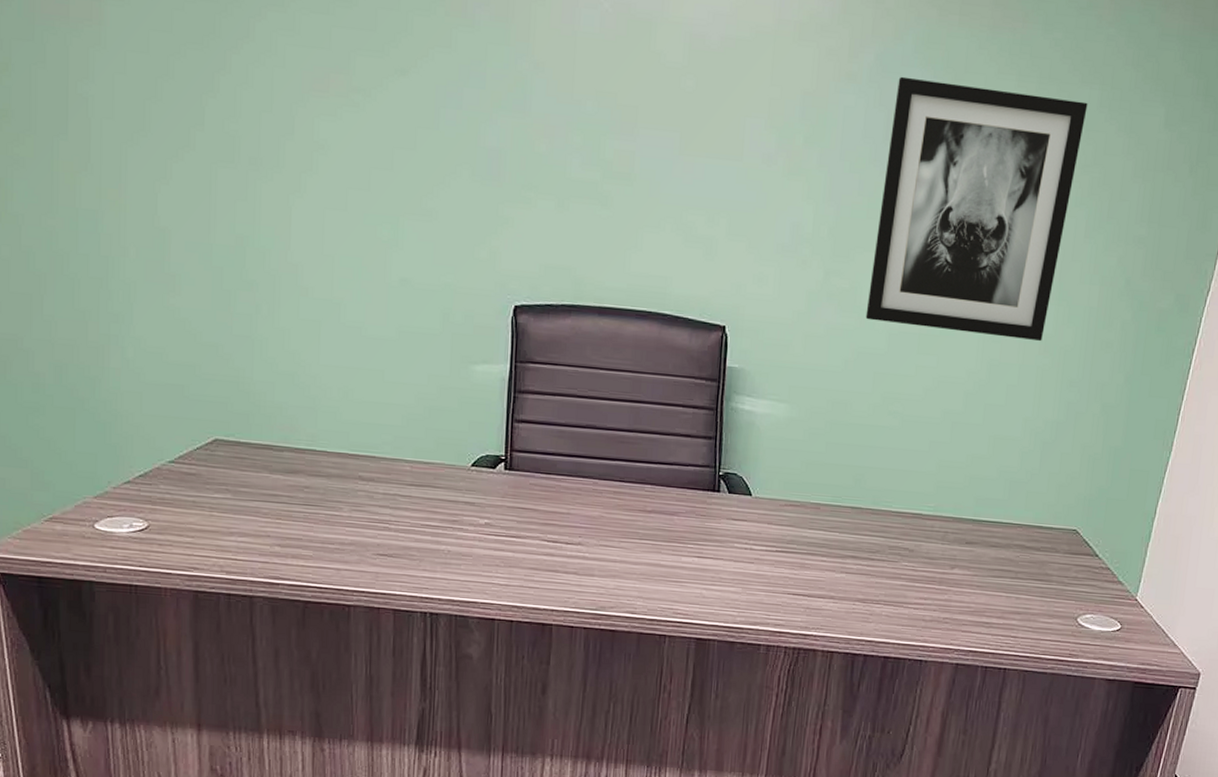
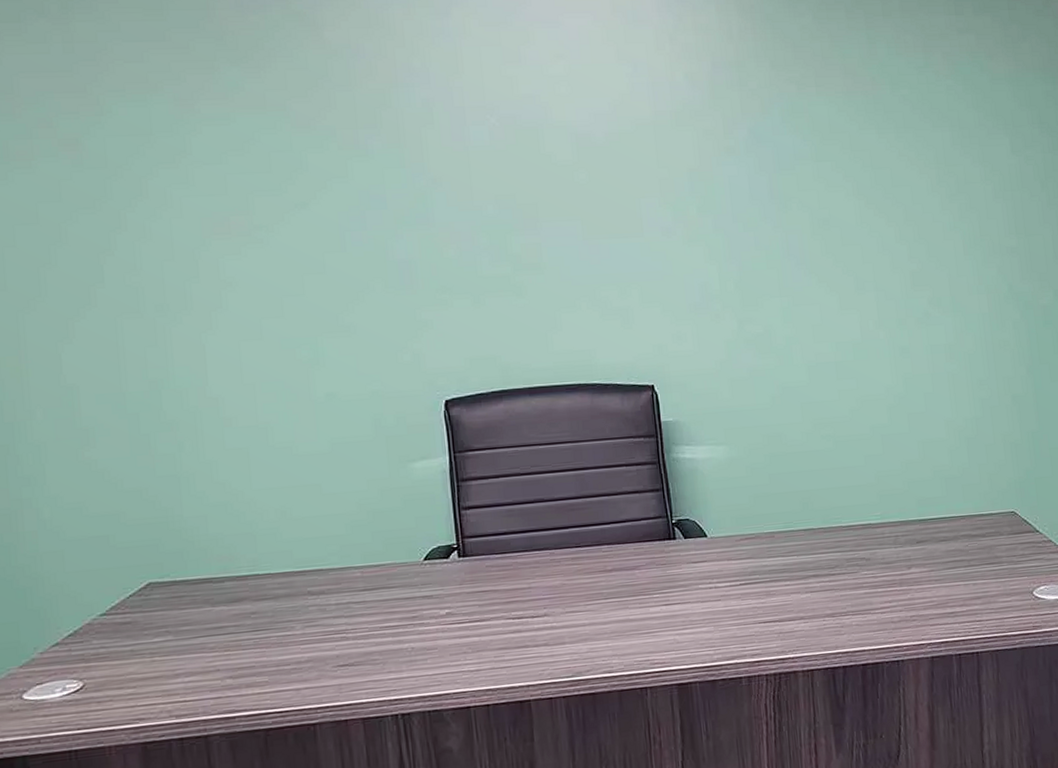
wall art: present [865,76,1088,342] -> none [772,142,947,358]

